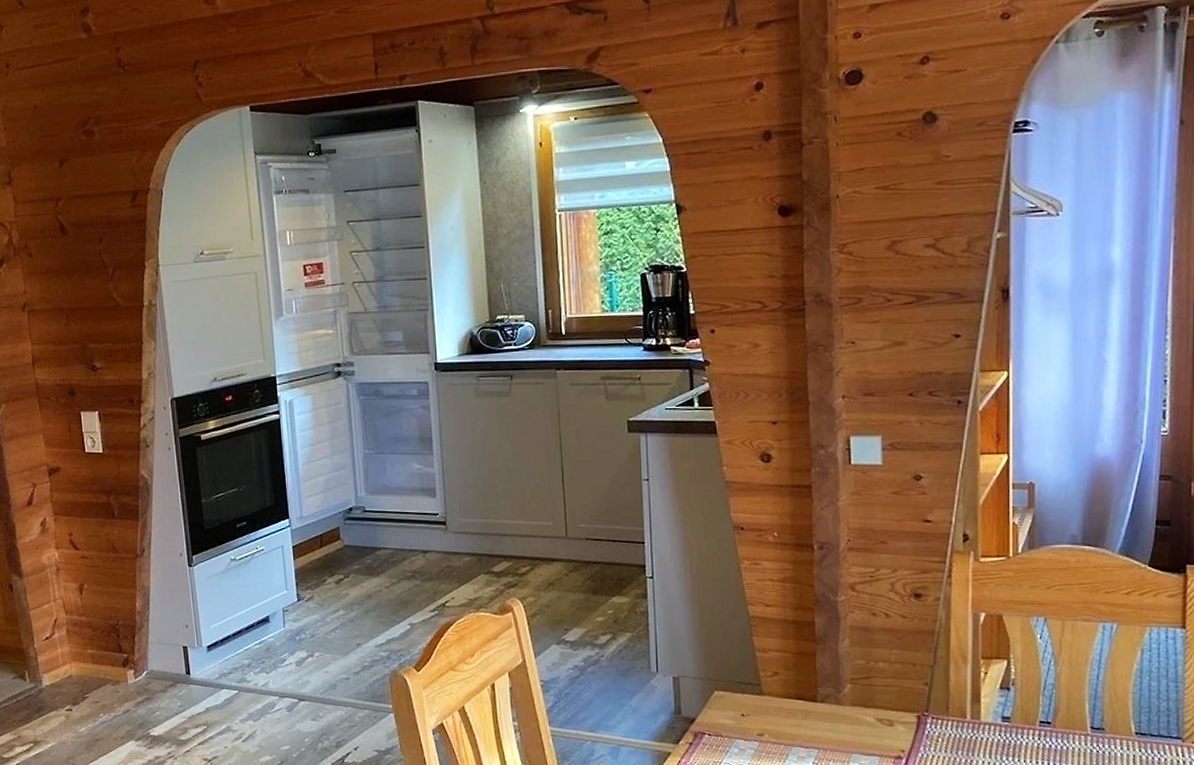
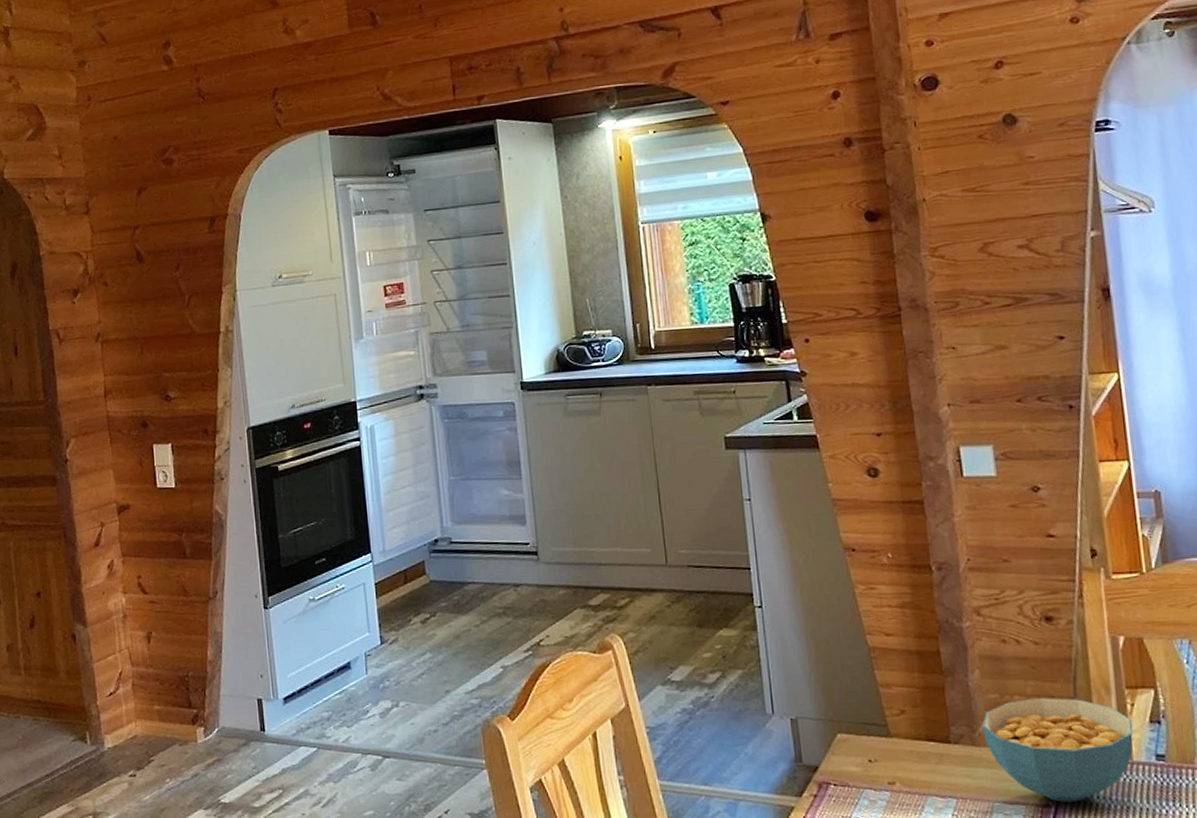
cereal bowl: none [848,665,985,755] -> present [982,698,1133,802]

